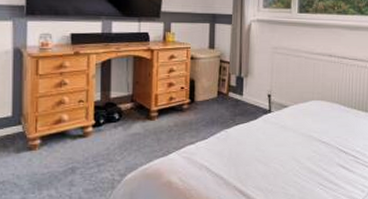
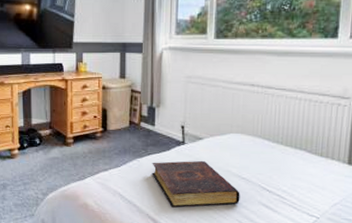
book: none [239,127,321,177] -> present [152,160,240,208]

